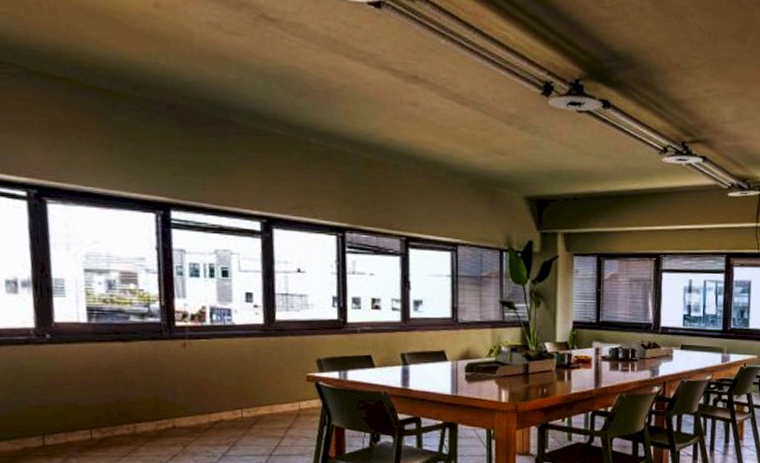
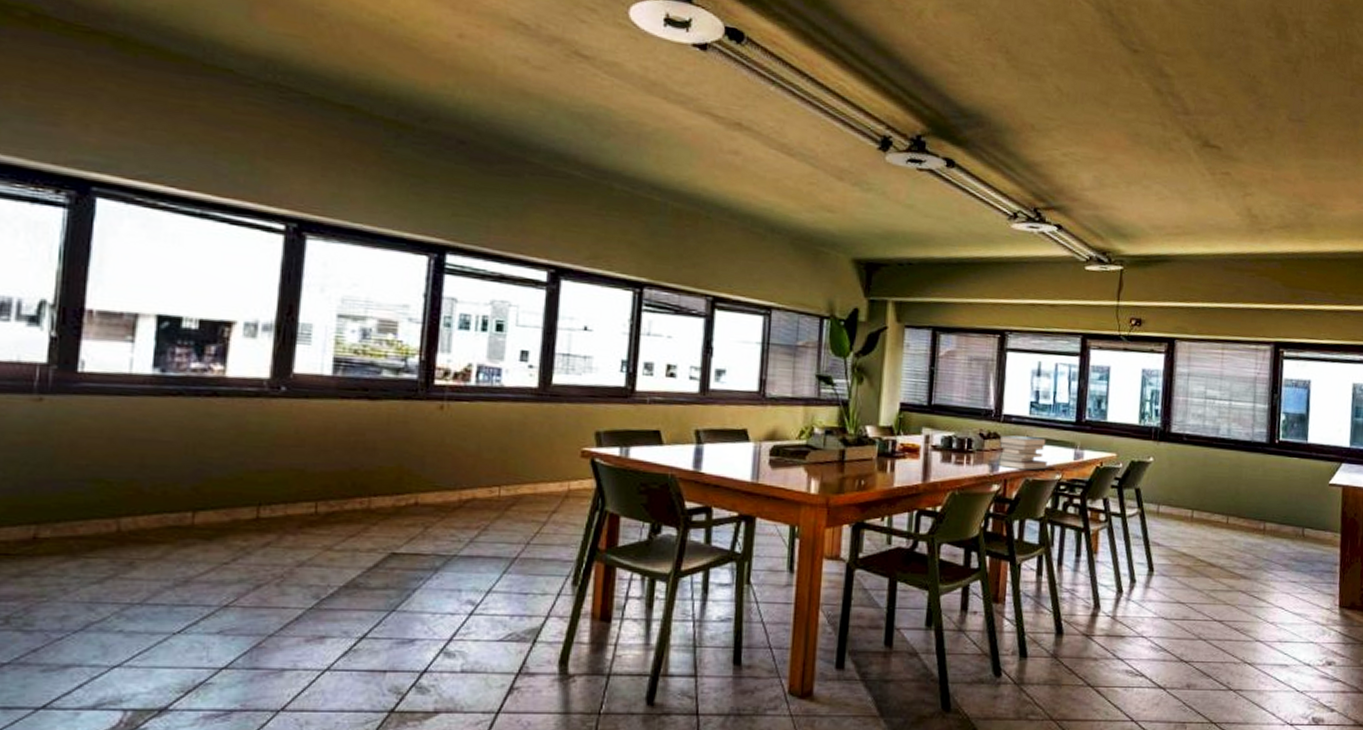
books: none [657,345,700,373] -> present [997,435,1049,471]

